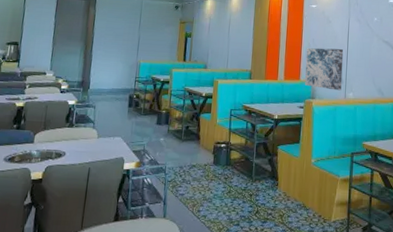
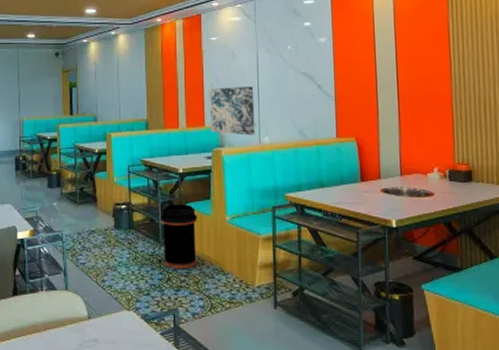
trash can: none [254,145,287,204] -> present [161,204,197,269]

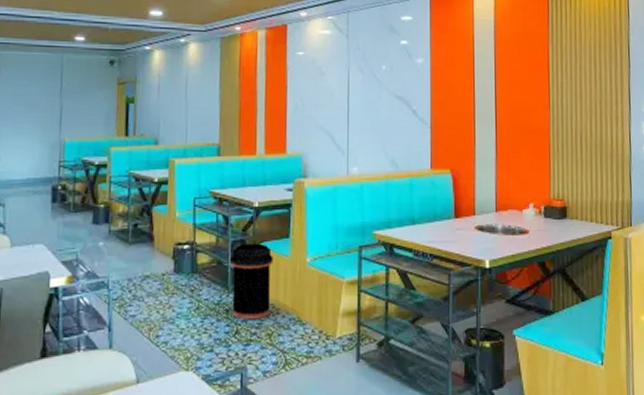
wall art: present [209,87,255,136] -> none [292,109,343,165]

